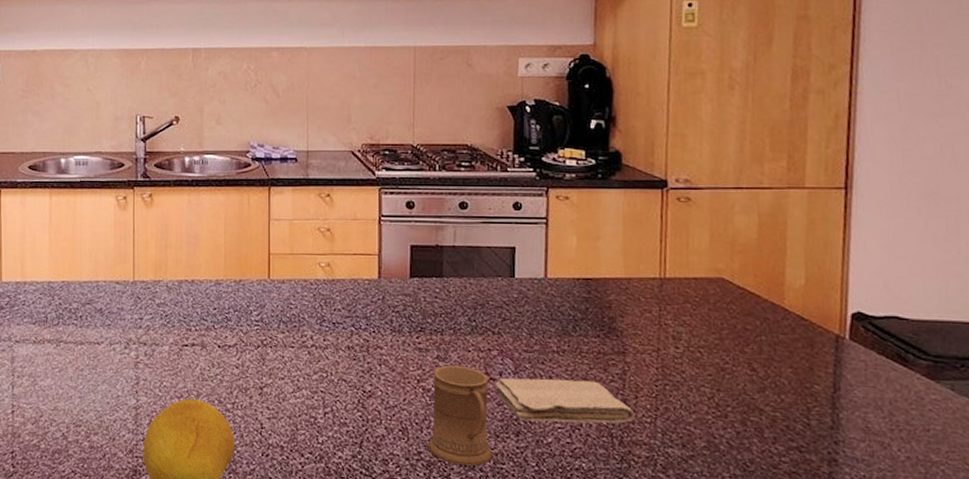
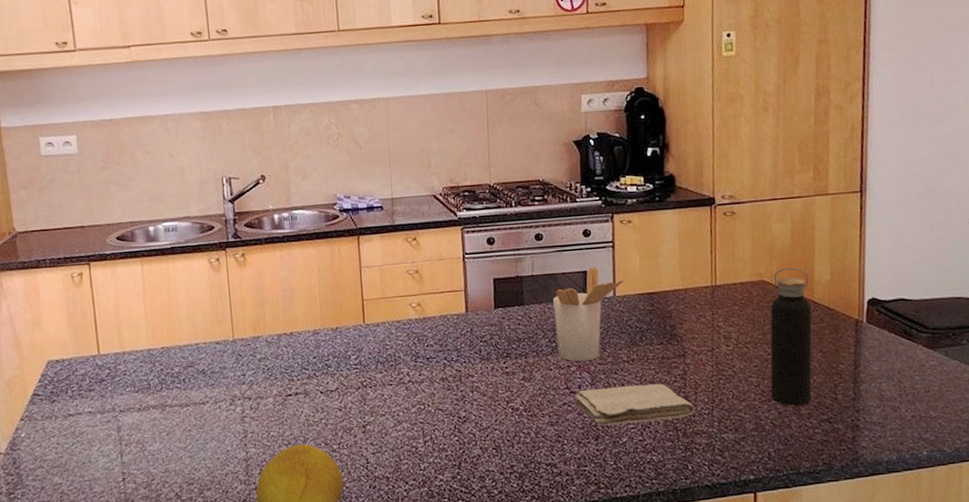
mug: present [427,365,493,466] -> none [518,383,577,472]
utensil holder: none [476,243,557,347] -> present [553,267,623,362]
water bottle: none [727,266,781,427] -> present [770,267,812,406]

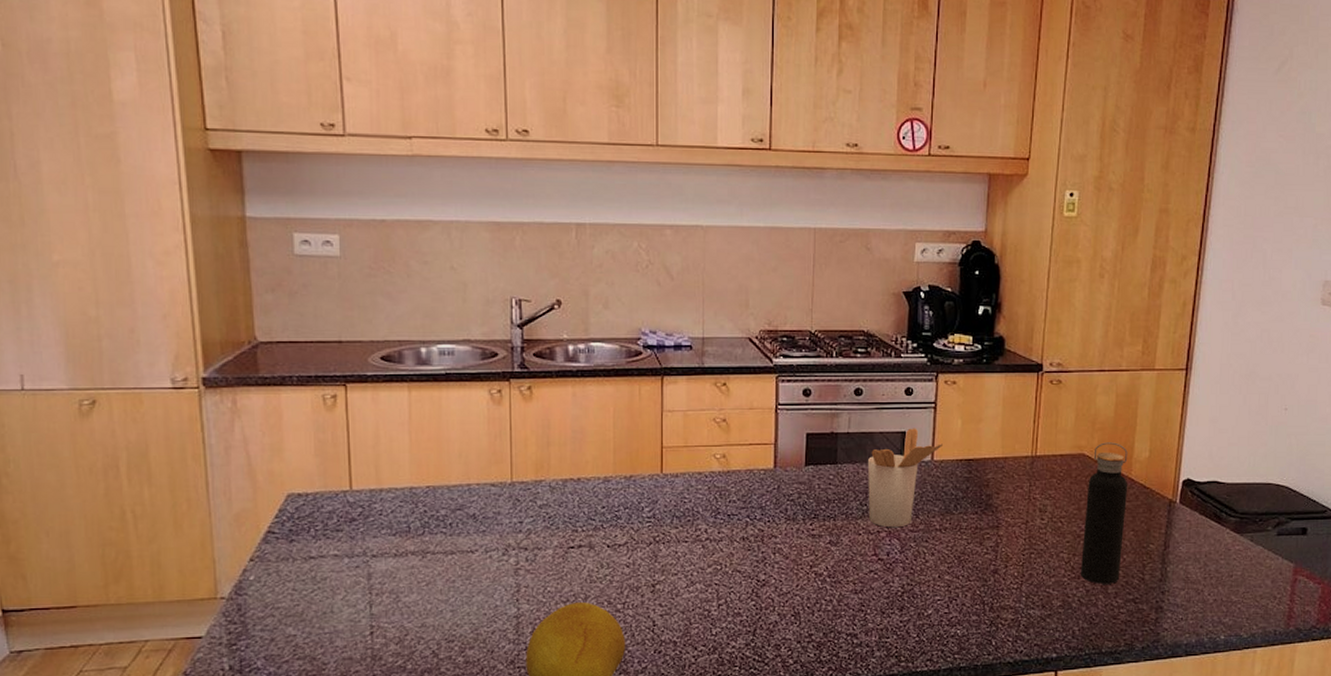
washcloth: present [575,383,696,426] -> none [882,554,1004,596]

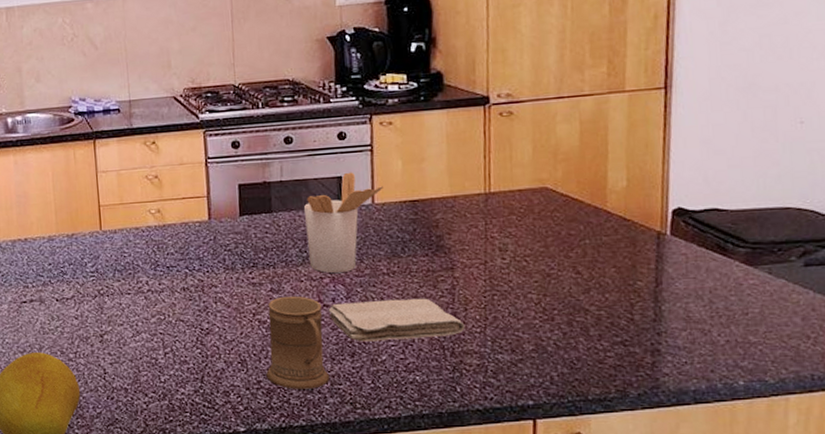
mug: none [818,549,879,643] -> present [266,296,330,389]
washcloth: none [882,554,1004,596] -> present [328,298,465,342]
water bottle: present [1080,442,1128,584] -> none [553,173,604,326]

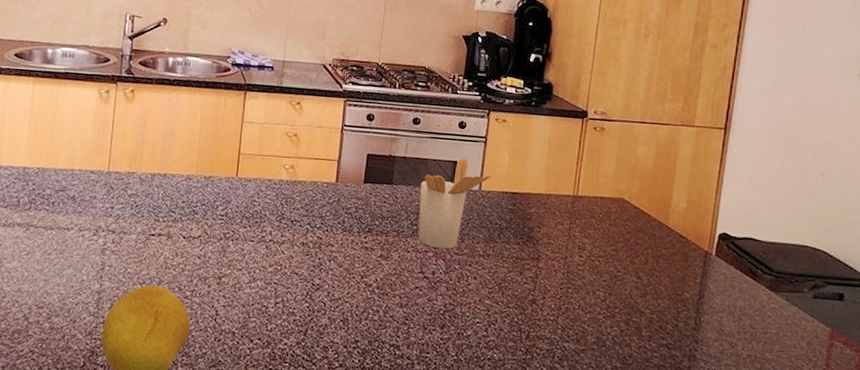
mug: present [266,296,330,389] -> none [364,263,423,354]
washcloth: present [328,298,465,342] -> none [427,276,542,320]

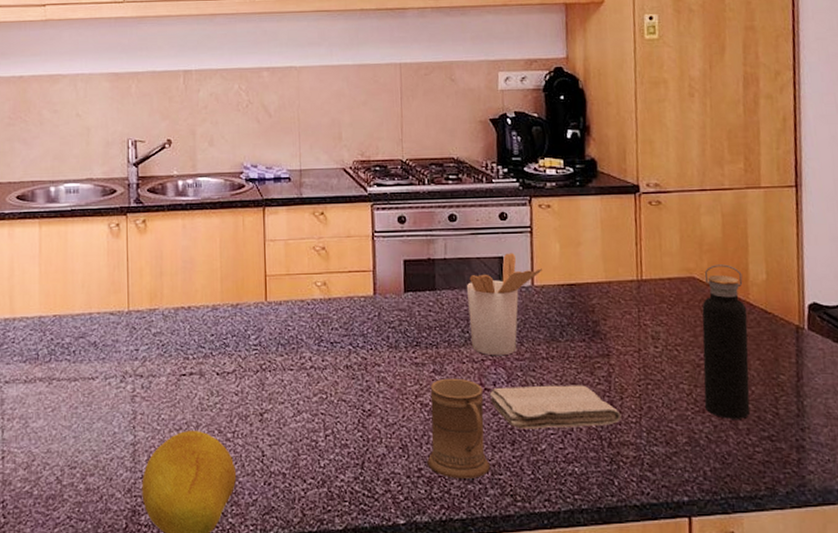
mug: none [364,263,423,354] -> present [427,378,491,479]
washcloth: none [427,276,542,320] -> present [489,385,622,429]
water bottle: none [615,190,666,327] -> present [702,264,750,419]

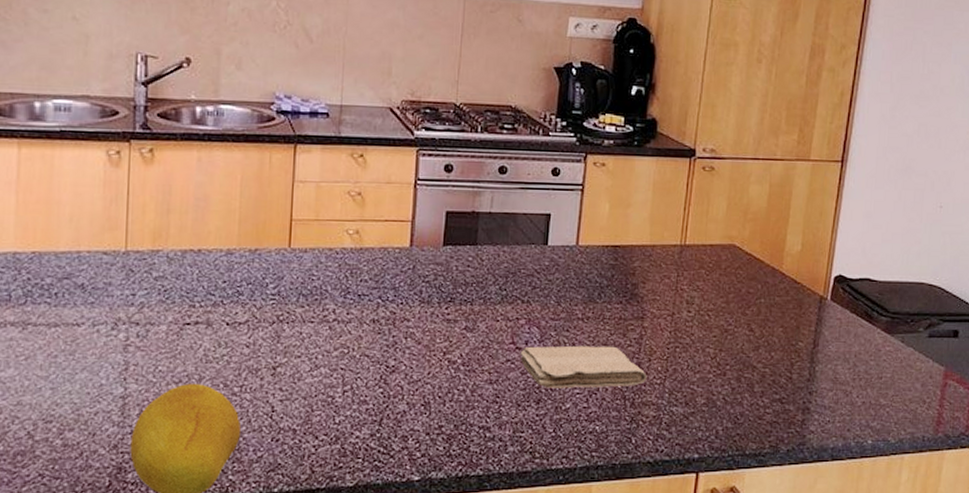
mug: present [427,378,491,479] -> none [449,335,515,436]
utensil holder: present [467,253,542,356] -> none [507,210,589,315]
water bottle: present [702,264,750,419] -> none [726,233,780,382]

